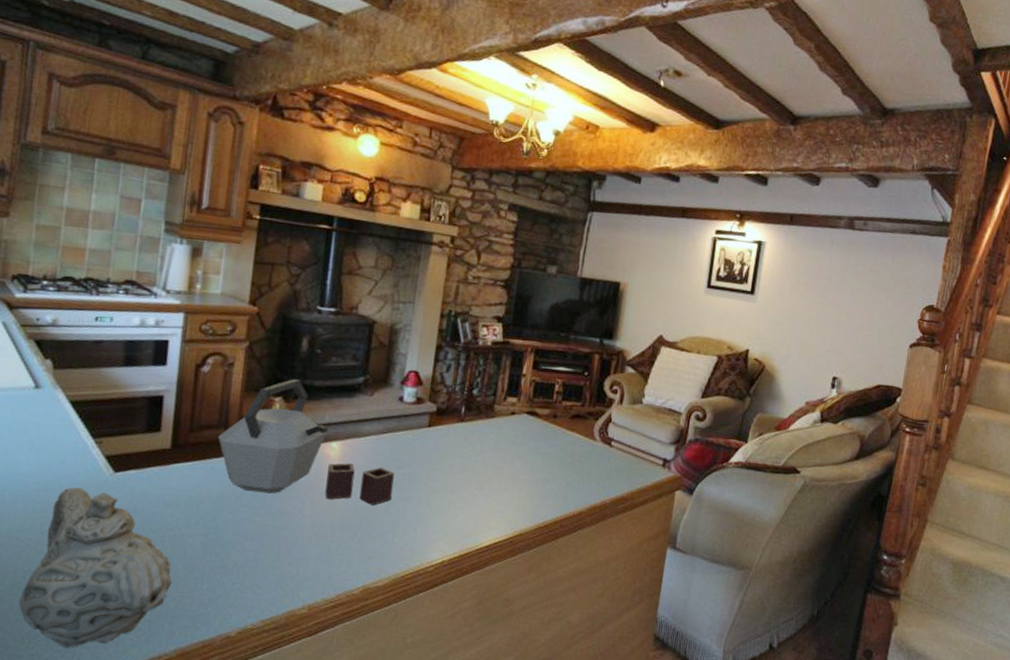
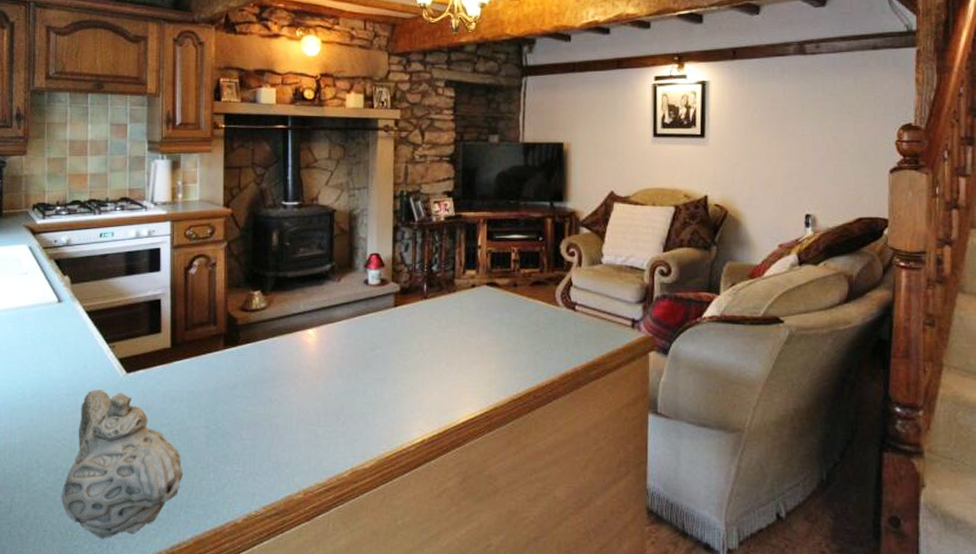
kettle: present [217,379,394,505] -> none [209,273,368,388]

